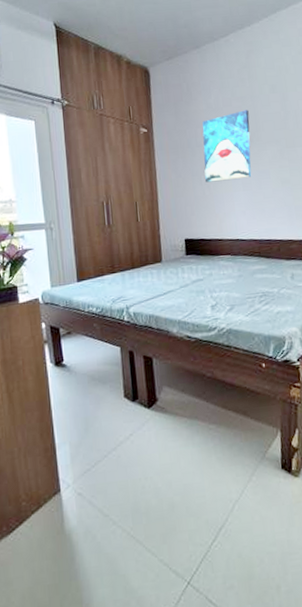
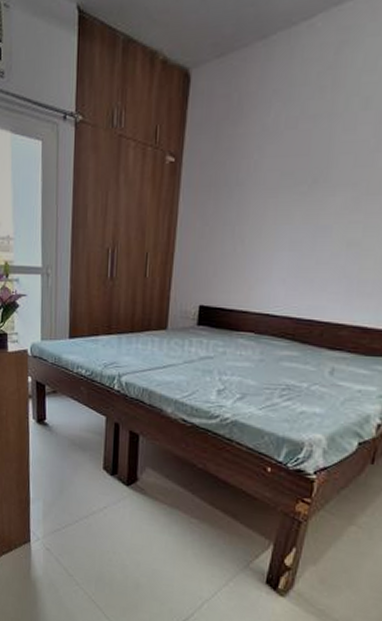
wall art: present [202,110,252,183] -> none [240,135,321,236]

